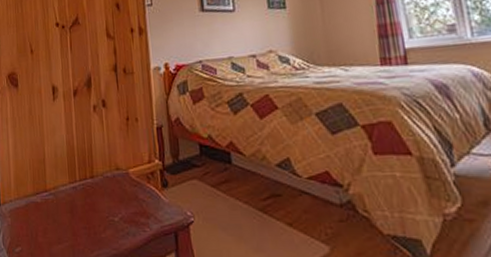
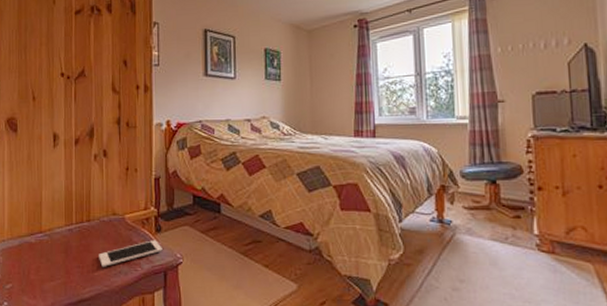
cell phone: none [105,197,171,228] -> present [99,240,163,267]

